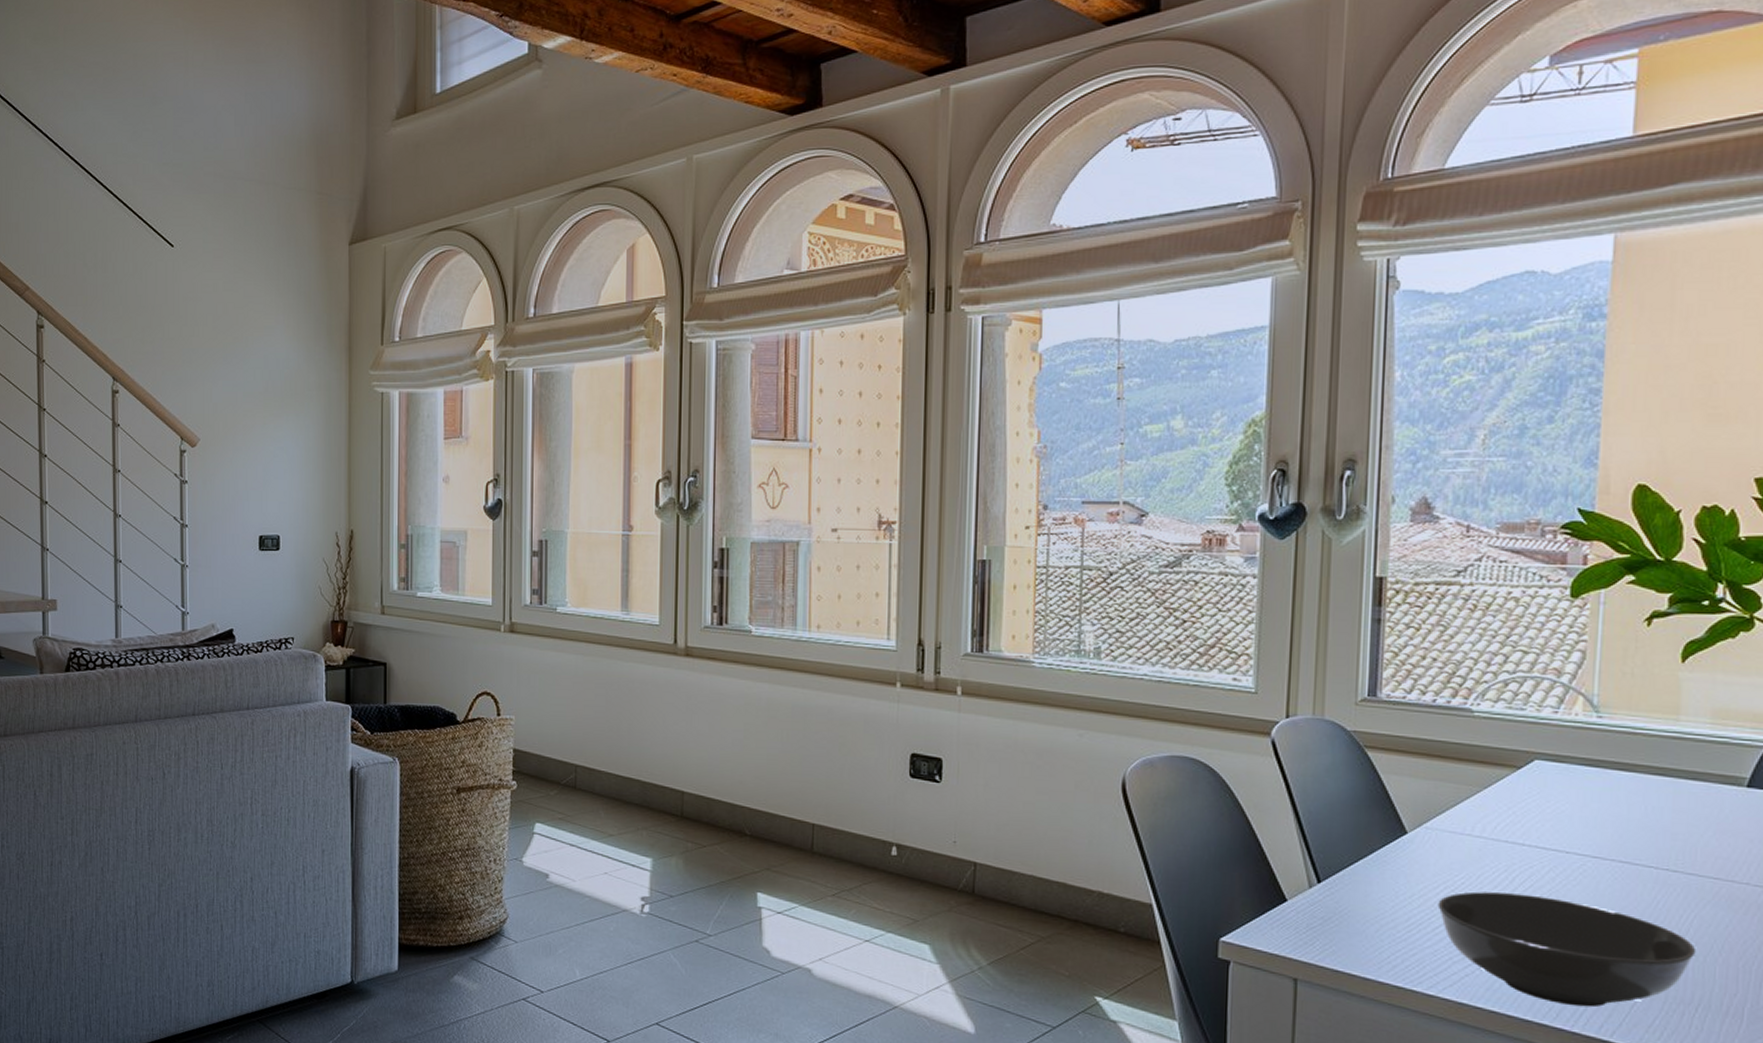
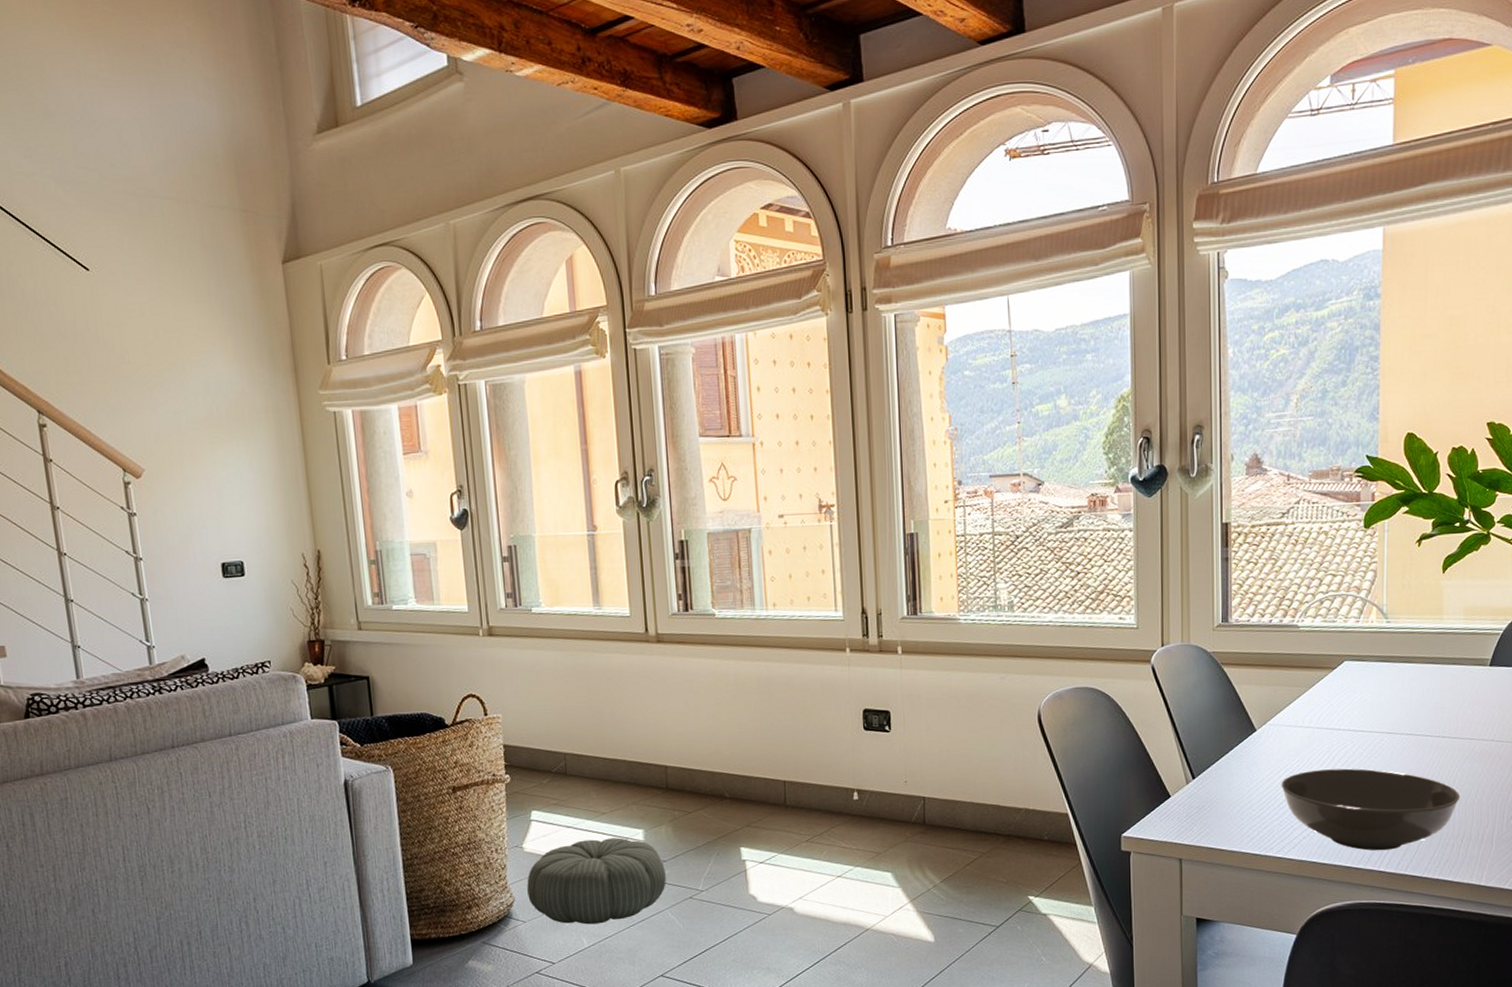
pouf: none [523,861,672,956] -> present [527,837,666,925]

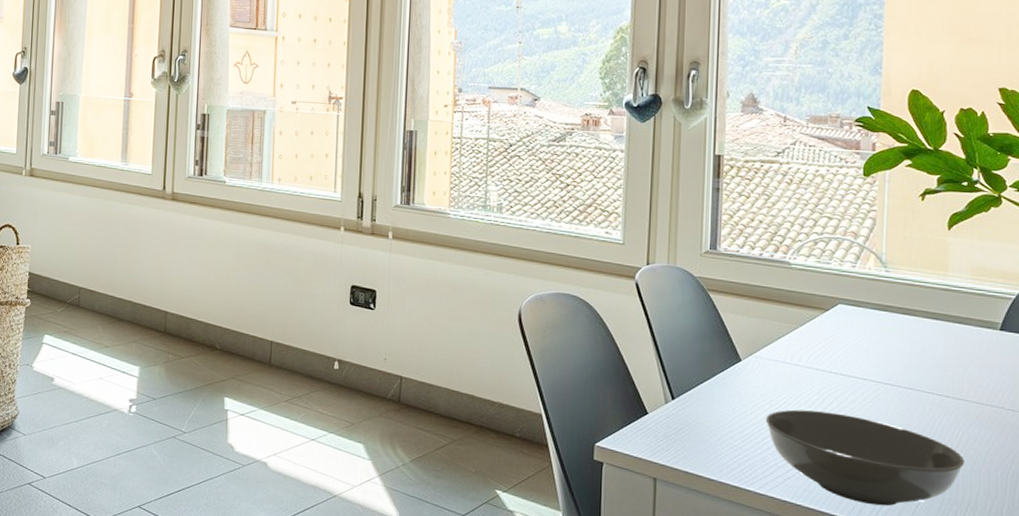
pouf: present [527,837,666,925] -> none [31,368,154,448]

